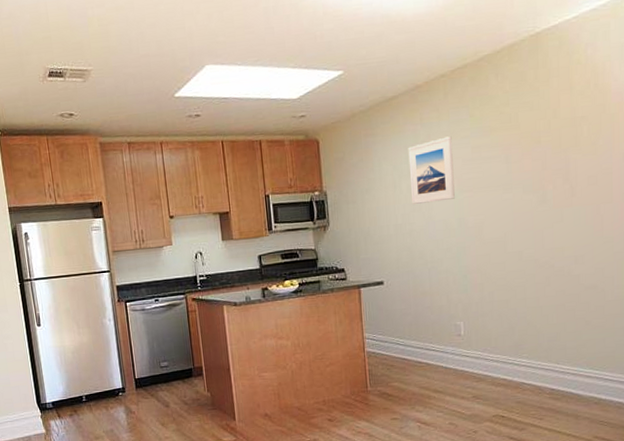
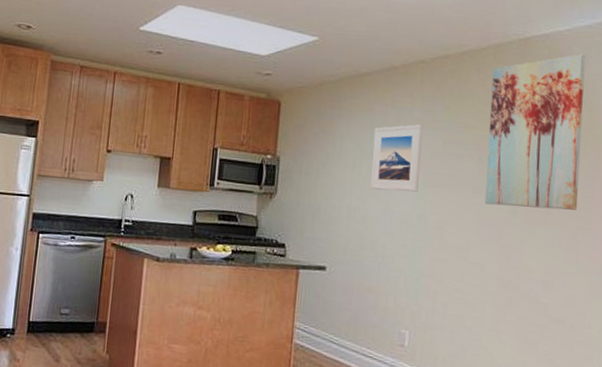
wall art: none [509,38,599,198] -> present [484,54,586,210]

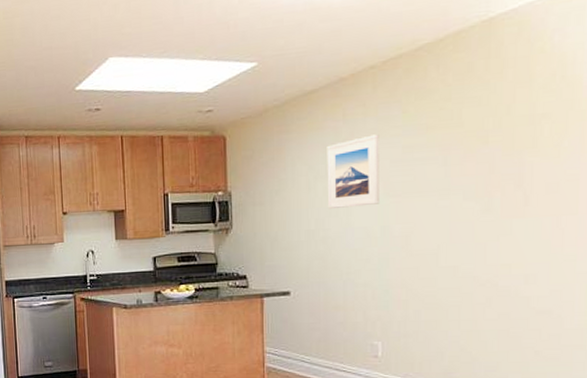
wall art: present [484,54,586,210] -> none [453,23,563,205]

